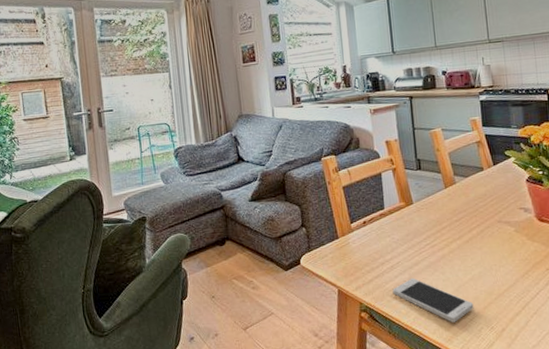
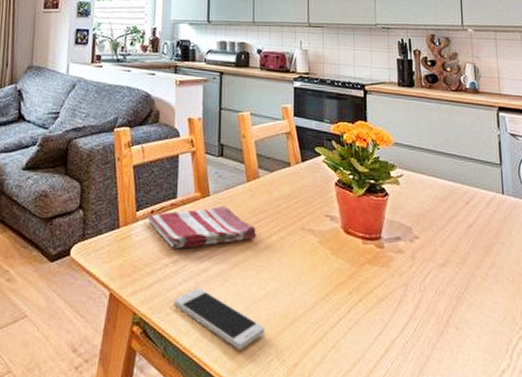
dish towel: none [361,210,458,250] -> present [148,205,256,249]

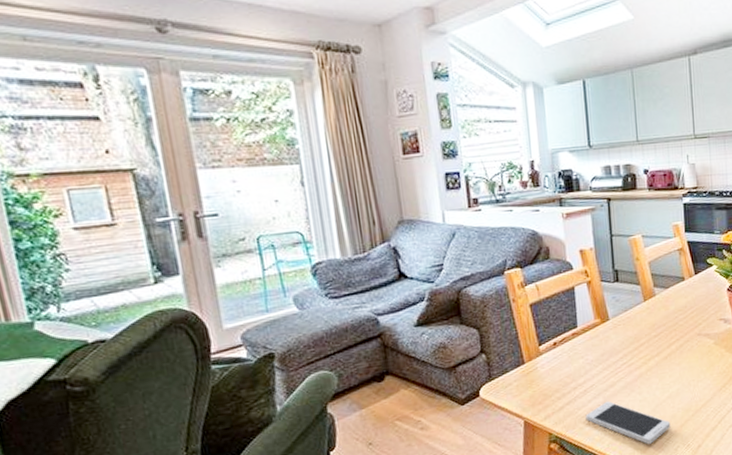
dish towel: present [148,205,256,249] -> none [551,326,657,373]

